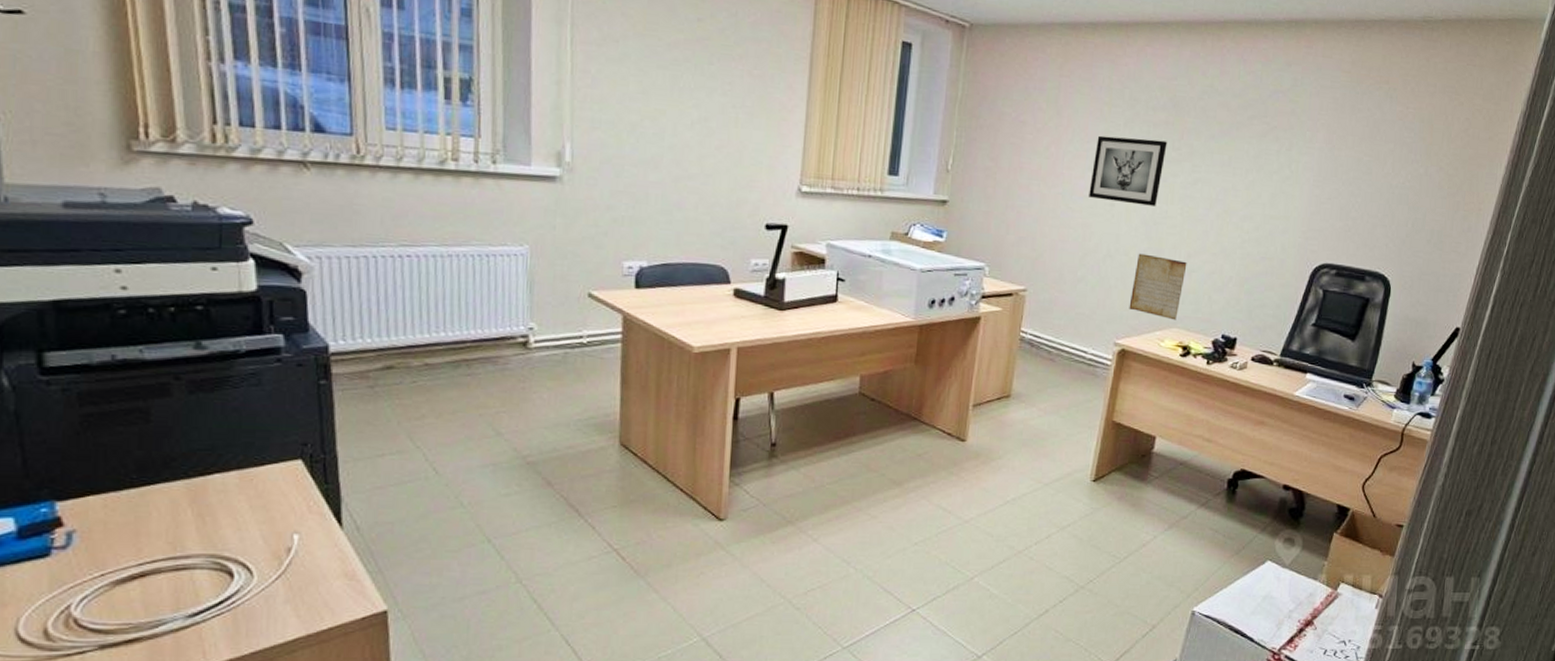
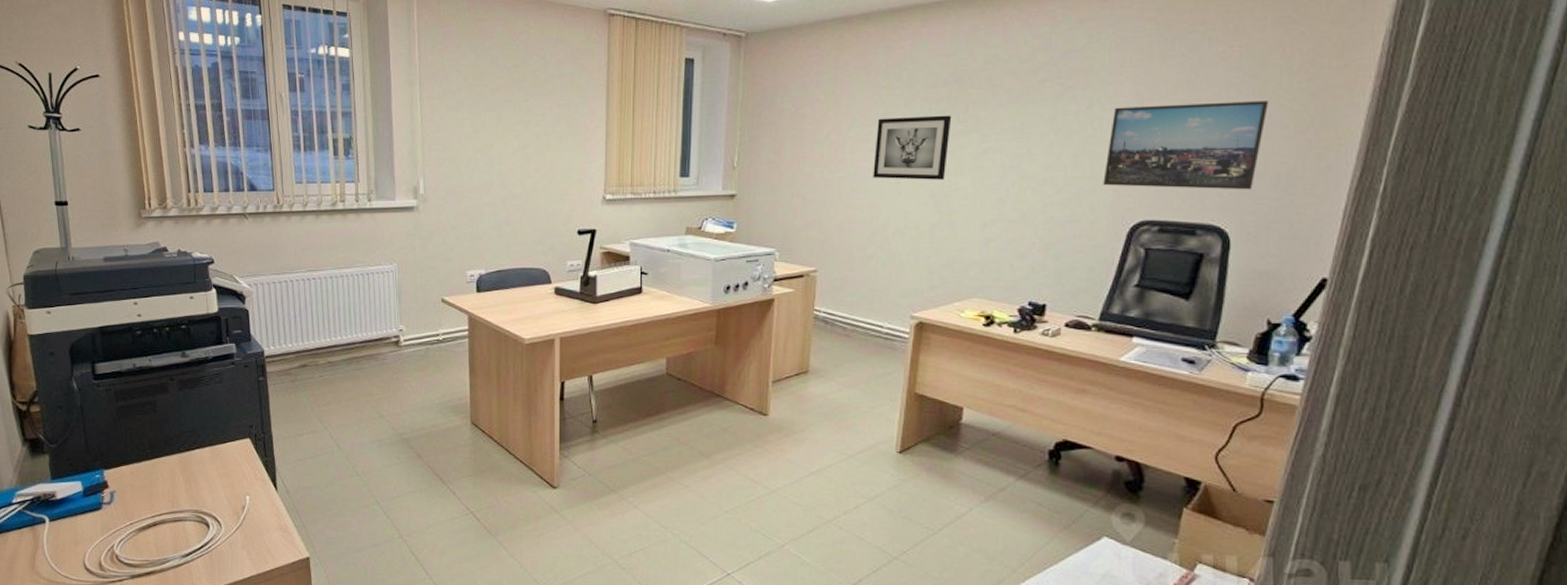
periodic table: present [1129,253,1187,321] -> none [923,227,983,290]
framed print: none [1294,152,1432,243] -> present [1103,101,1269,190]

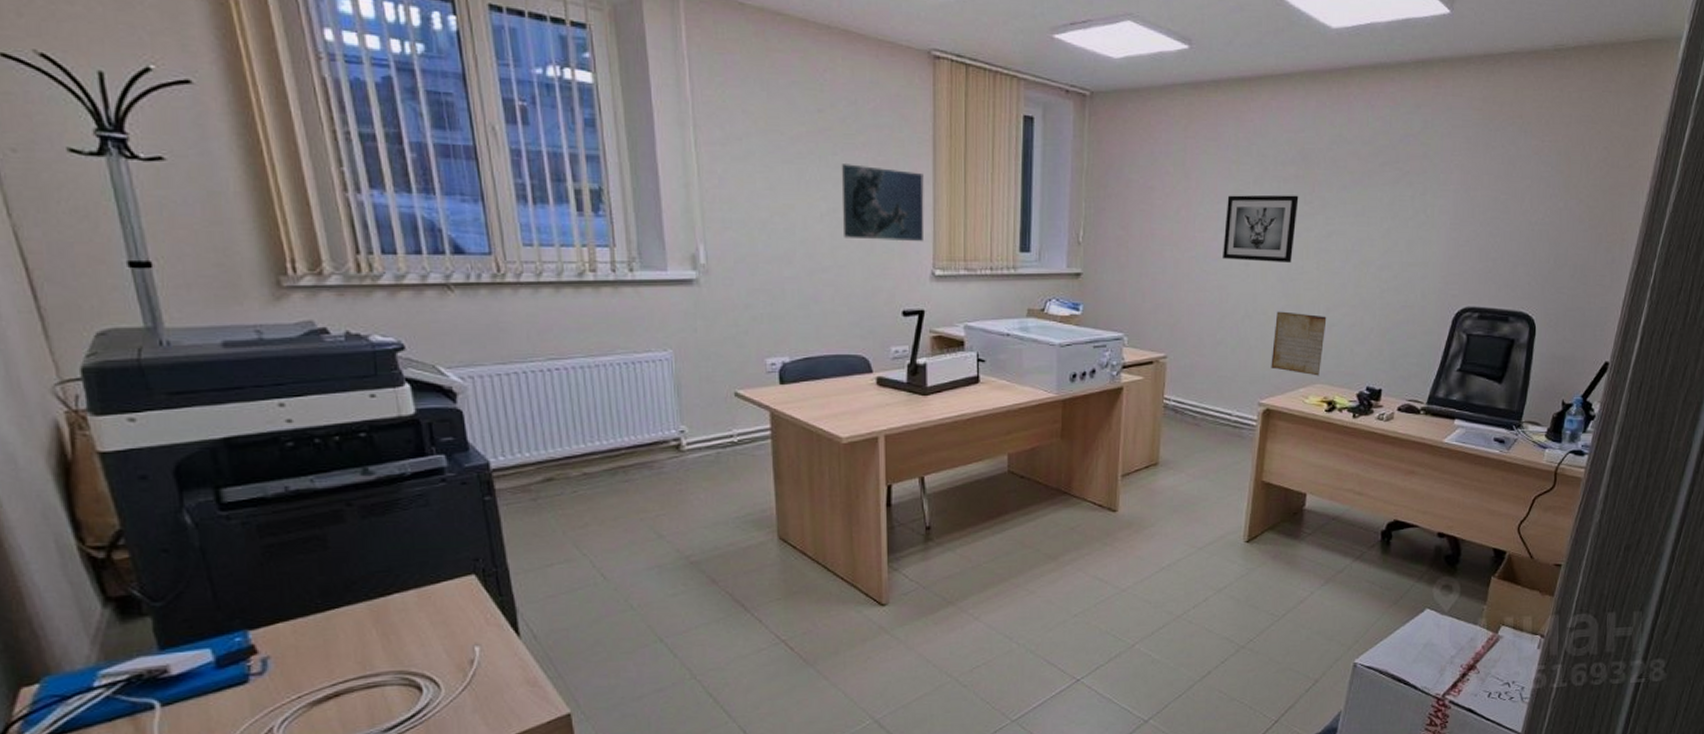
map: none [530,108,598,172] -> present [841,164,924,242]
periodic table: none [923,227,983,290] -> present [1271,311,1327,376]
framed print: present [1103,101,1269,190] -> none [1433,194,1571,280]

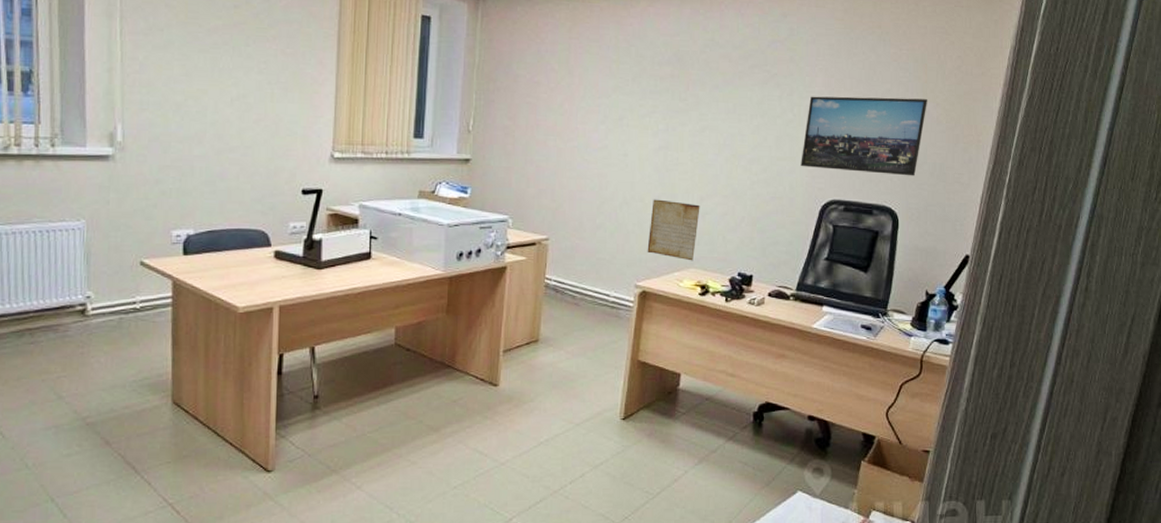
map: present [841,164,924,242] -> none [250,54,328,127]
wall art: present [1223,194,1299,263] -> none [603,91,674,154]
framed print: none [1433,194,1571,280] -> present [801,96,928,176]

